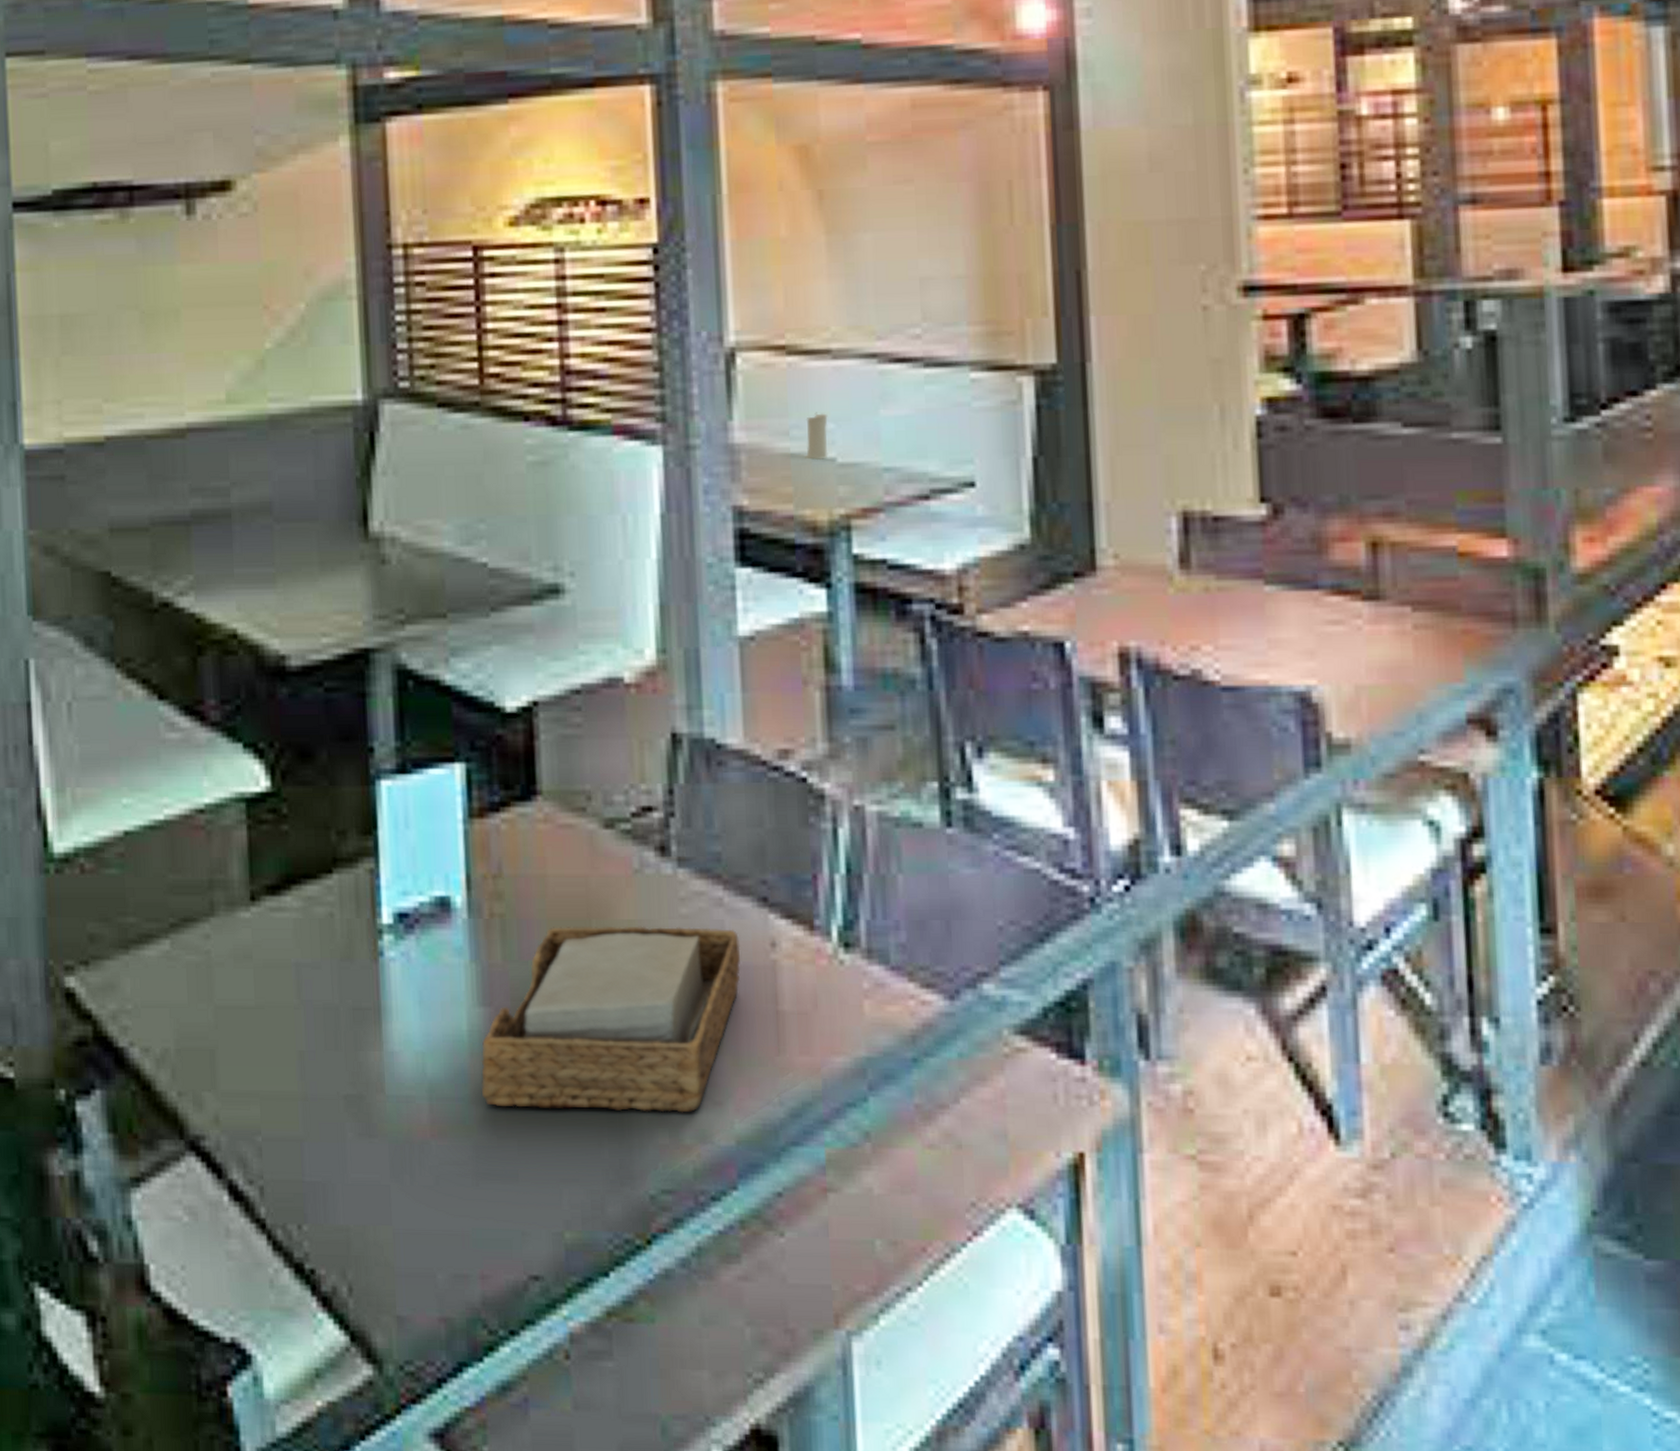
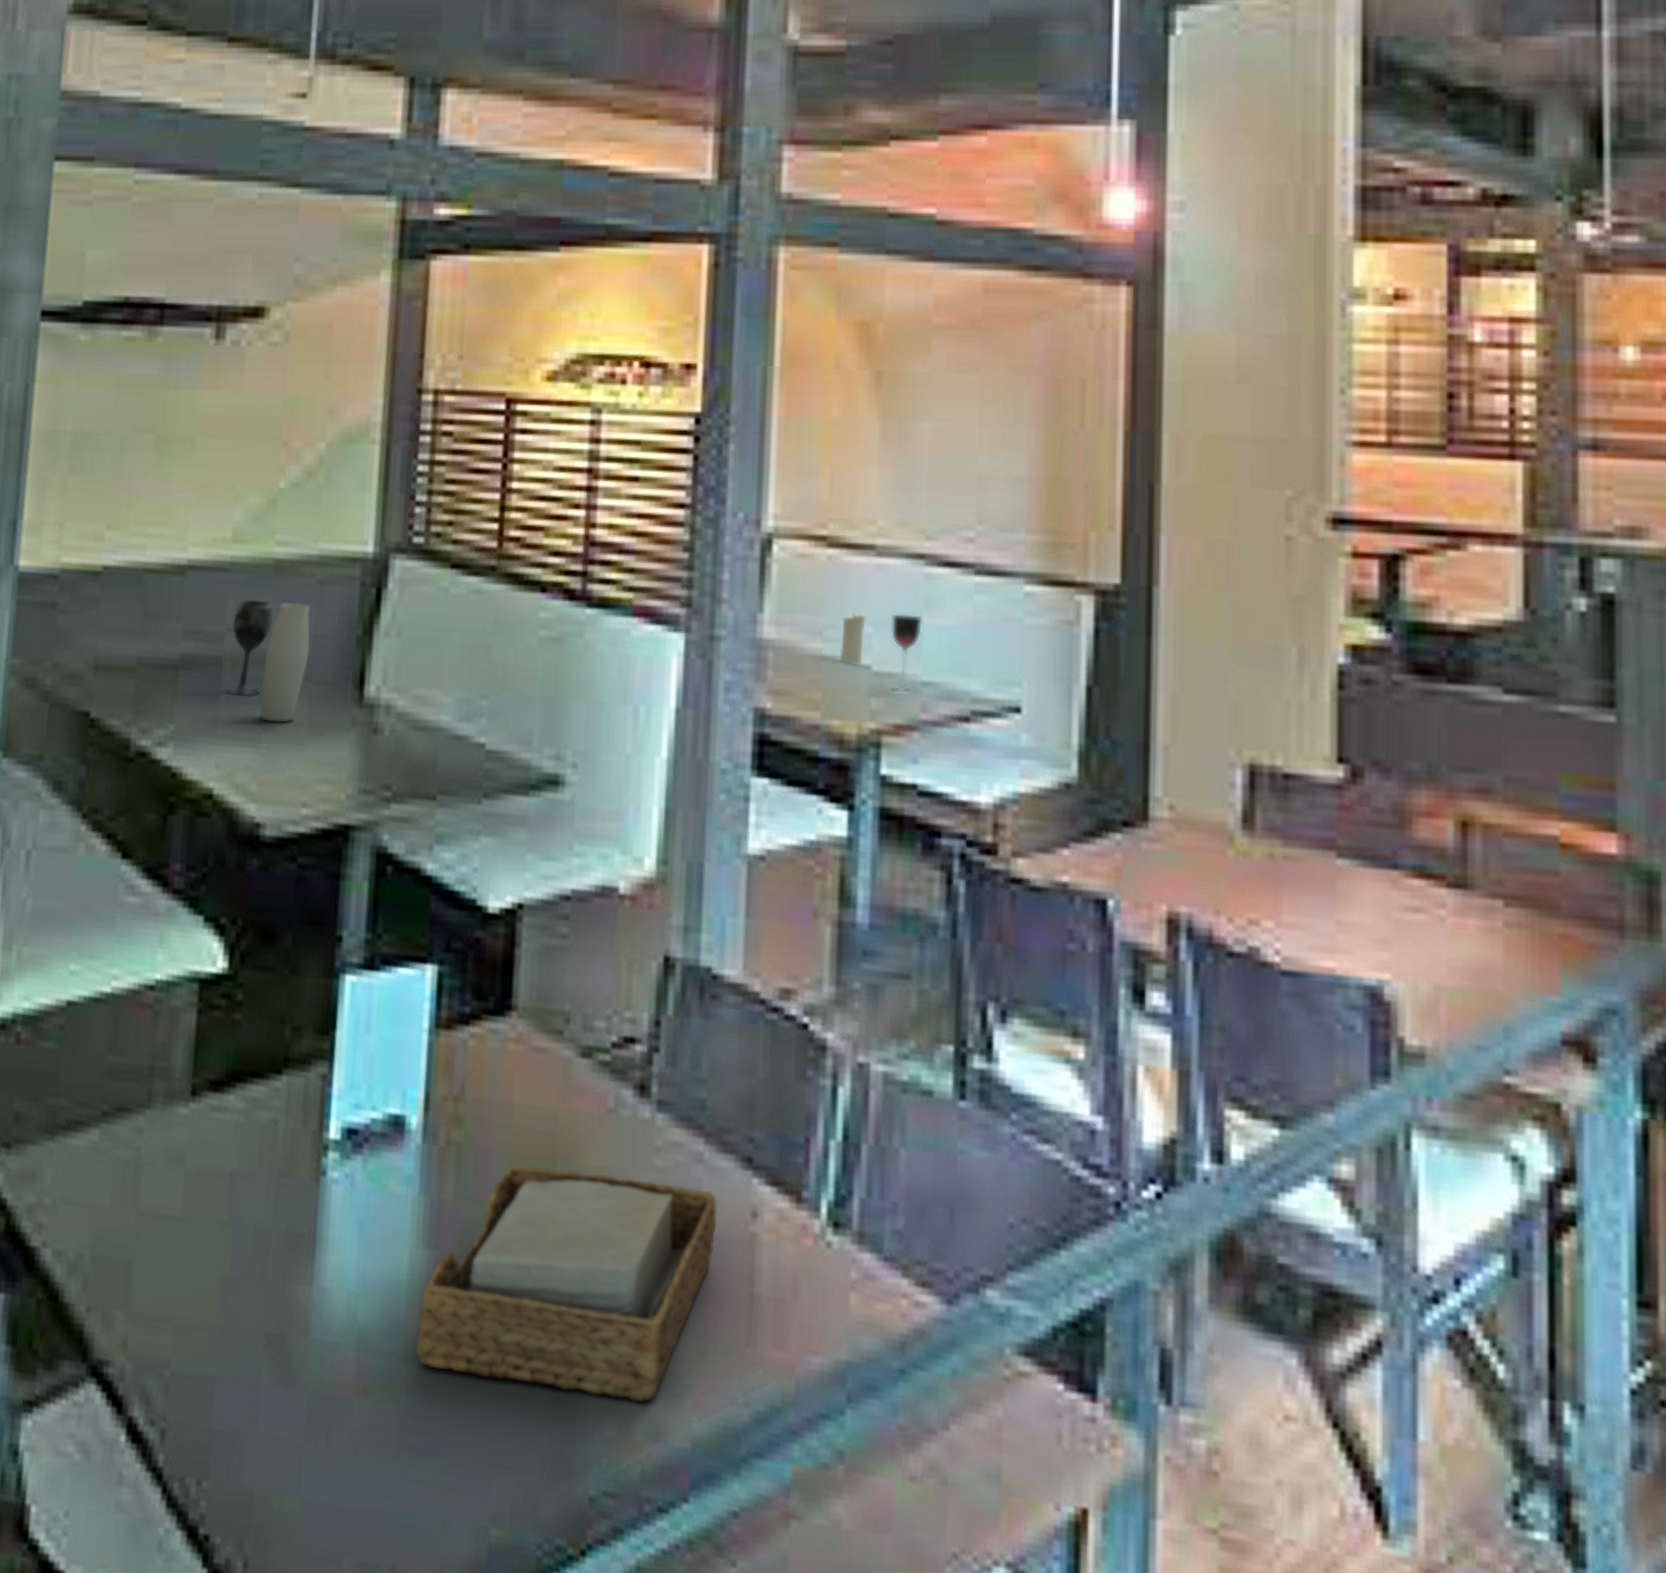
wine glass: none [235,454,275,544] -> present [223,600,273,697]
vase: none [270,453,312,564] -> present [259,603,311,723]
wineglass: none [851,409,881,482] -> present [888,614,924,696]

